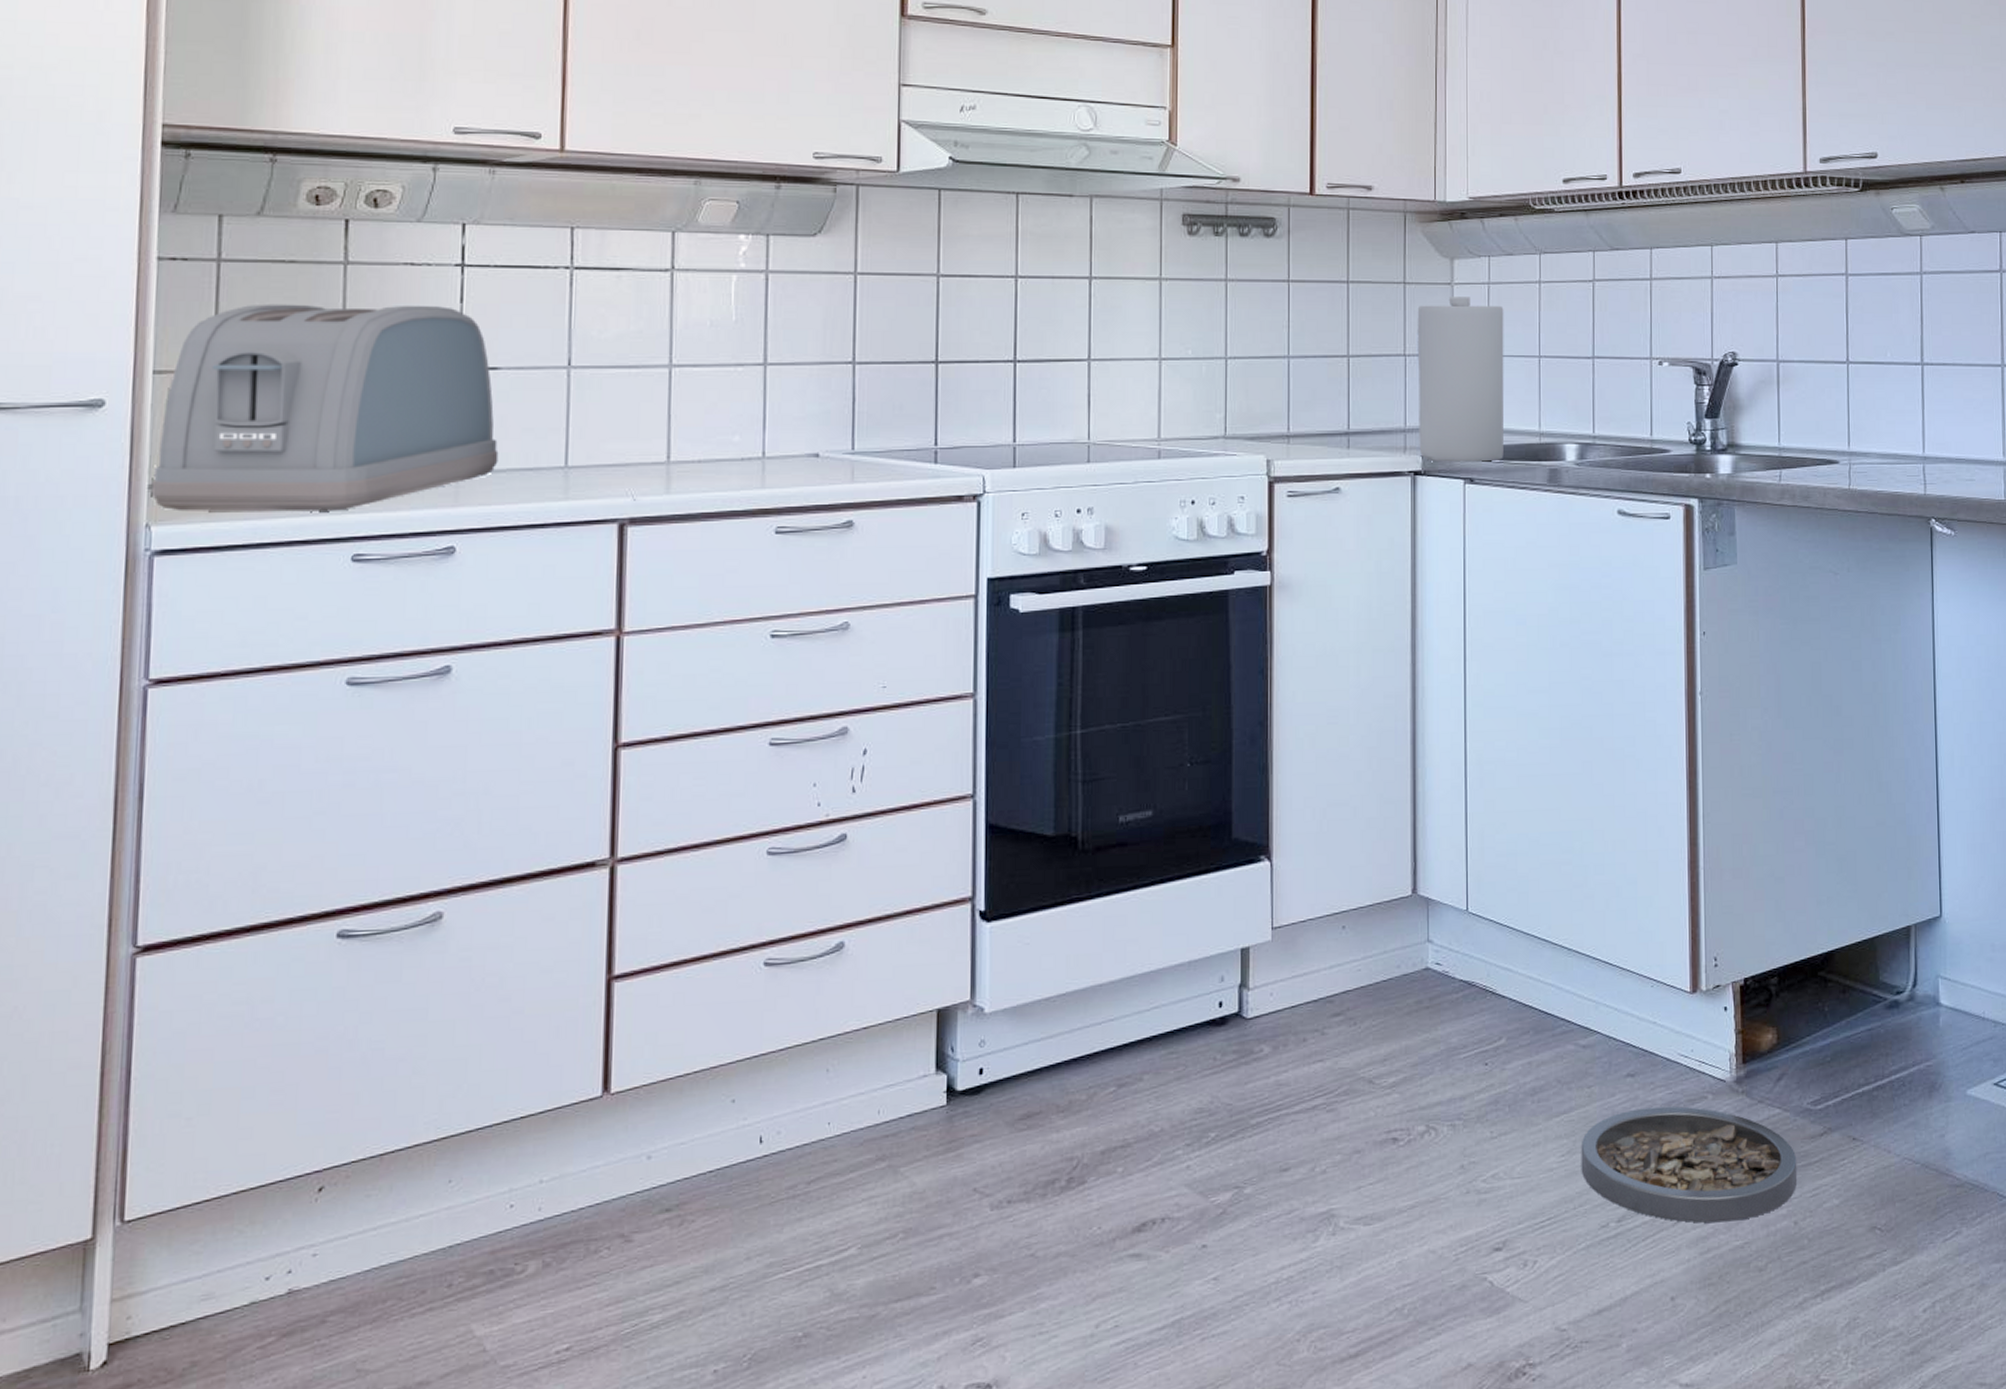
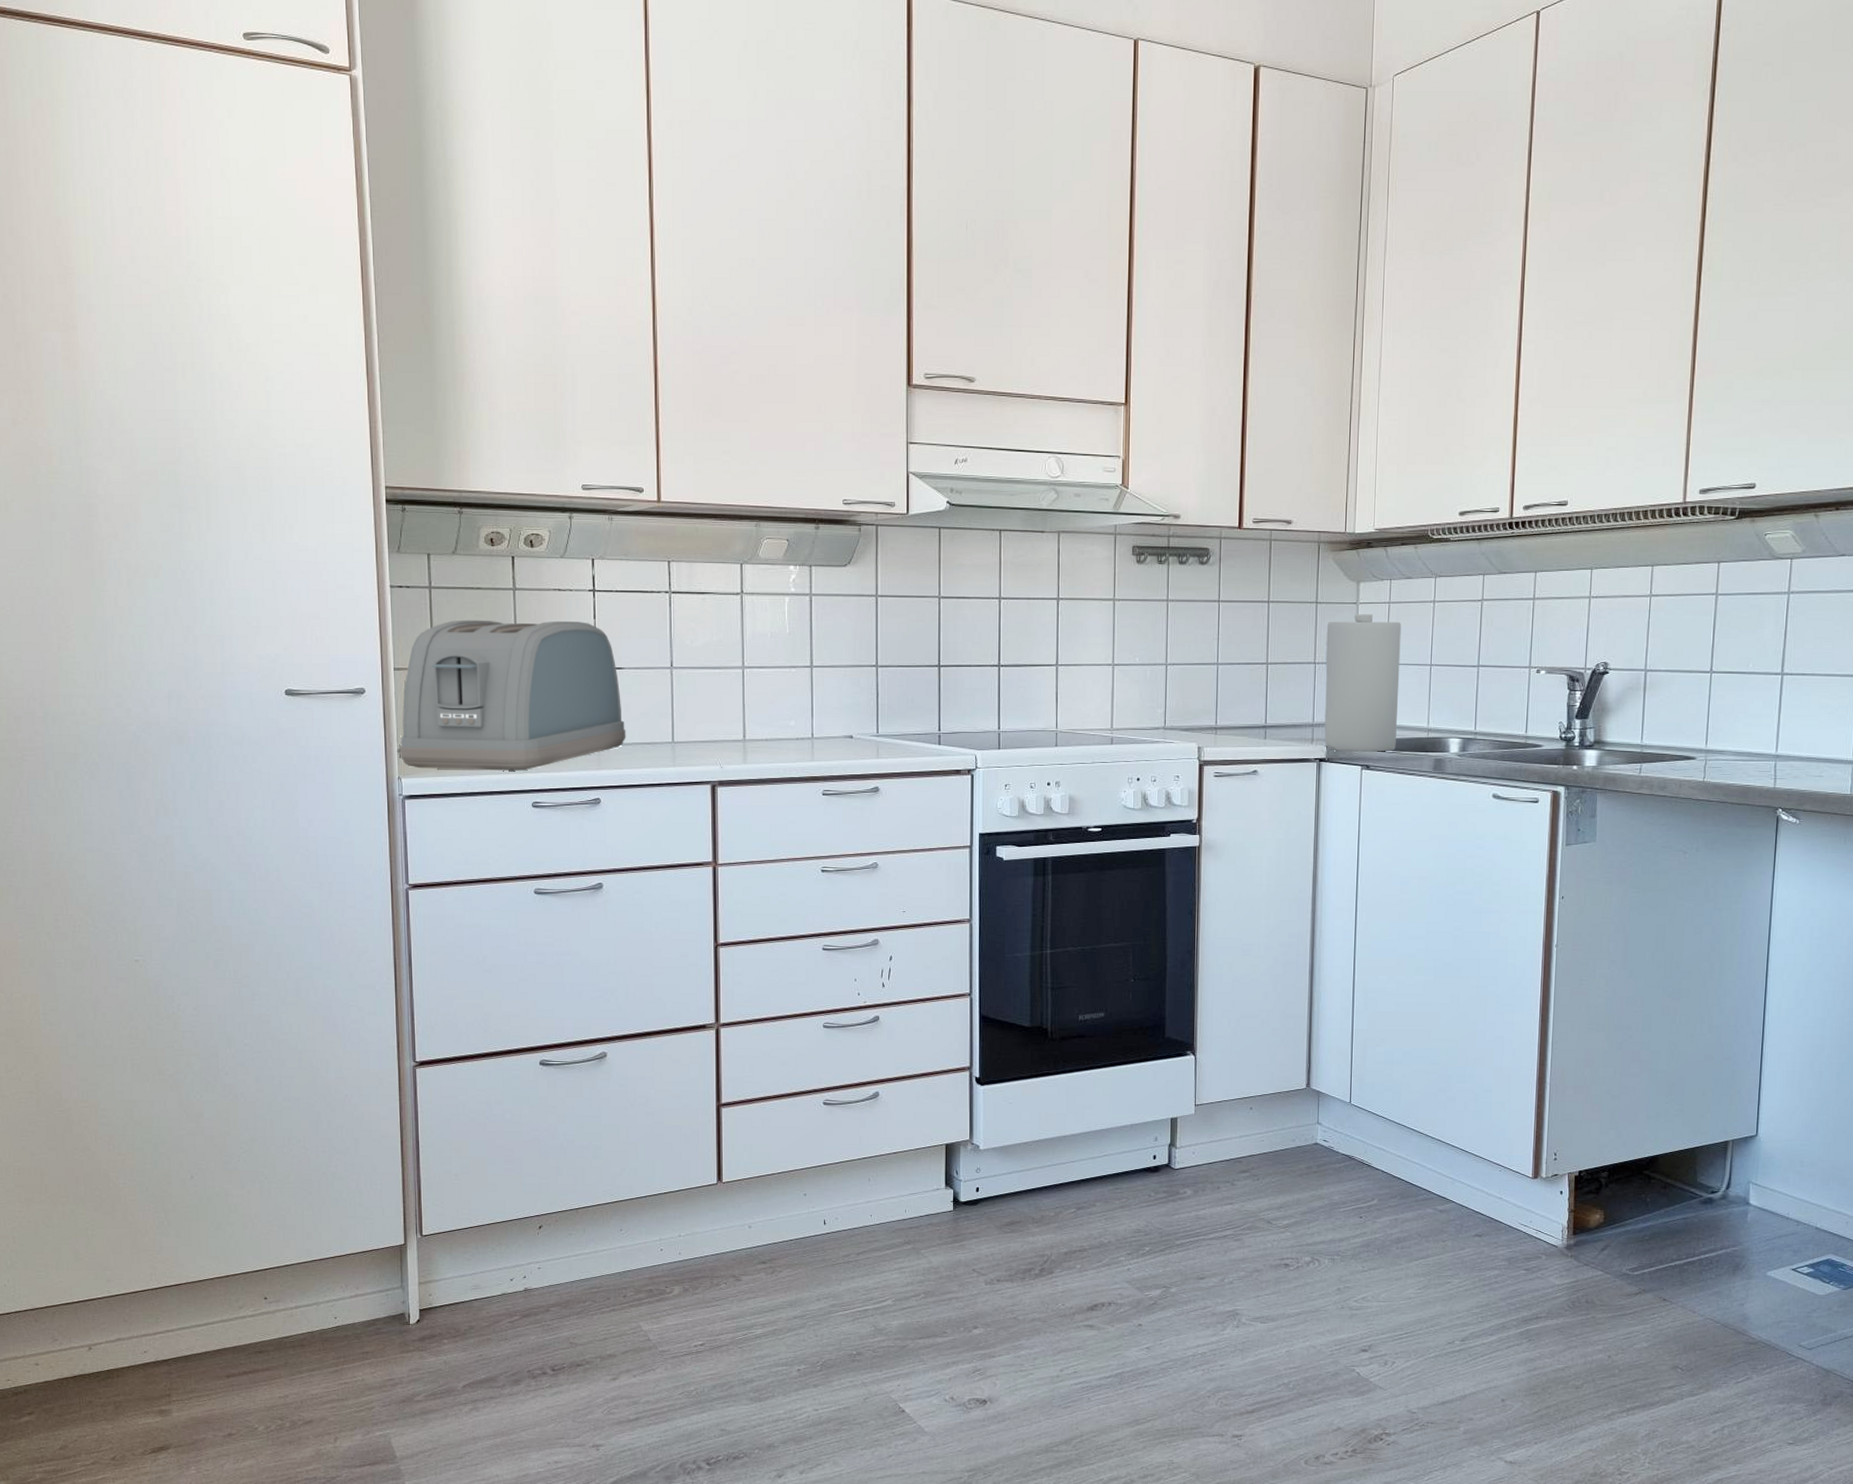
pet bowl: present [1581,1106,1797,1223] -> none [1434,1260,1614,1350]

